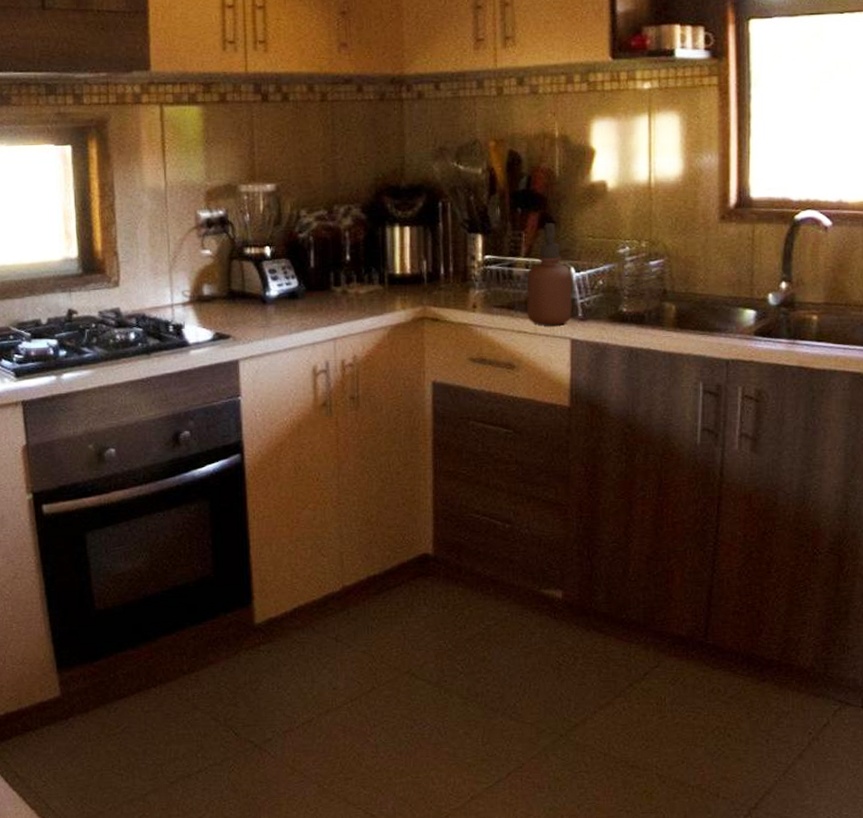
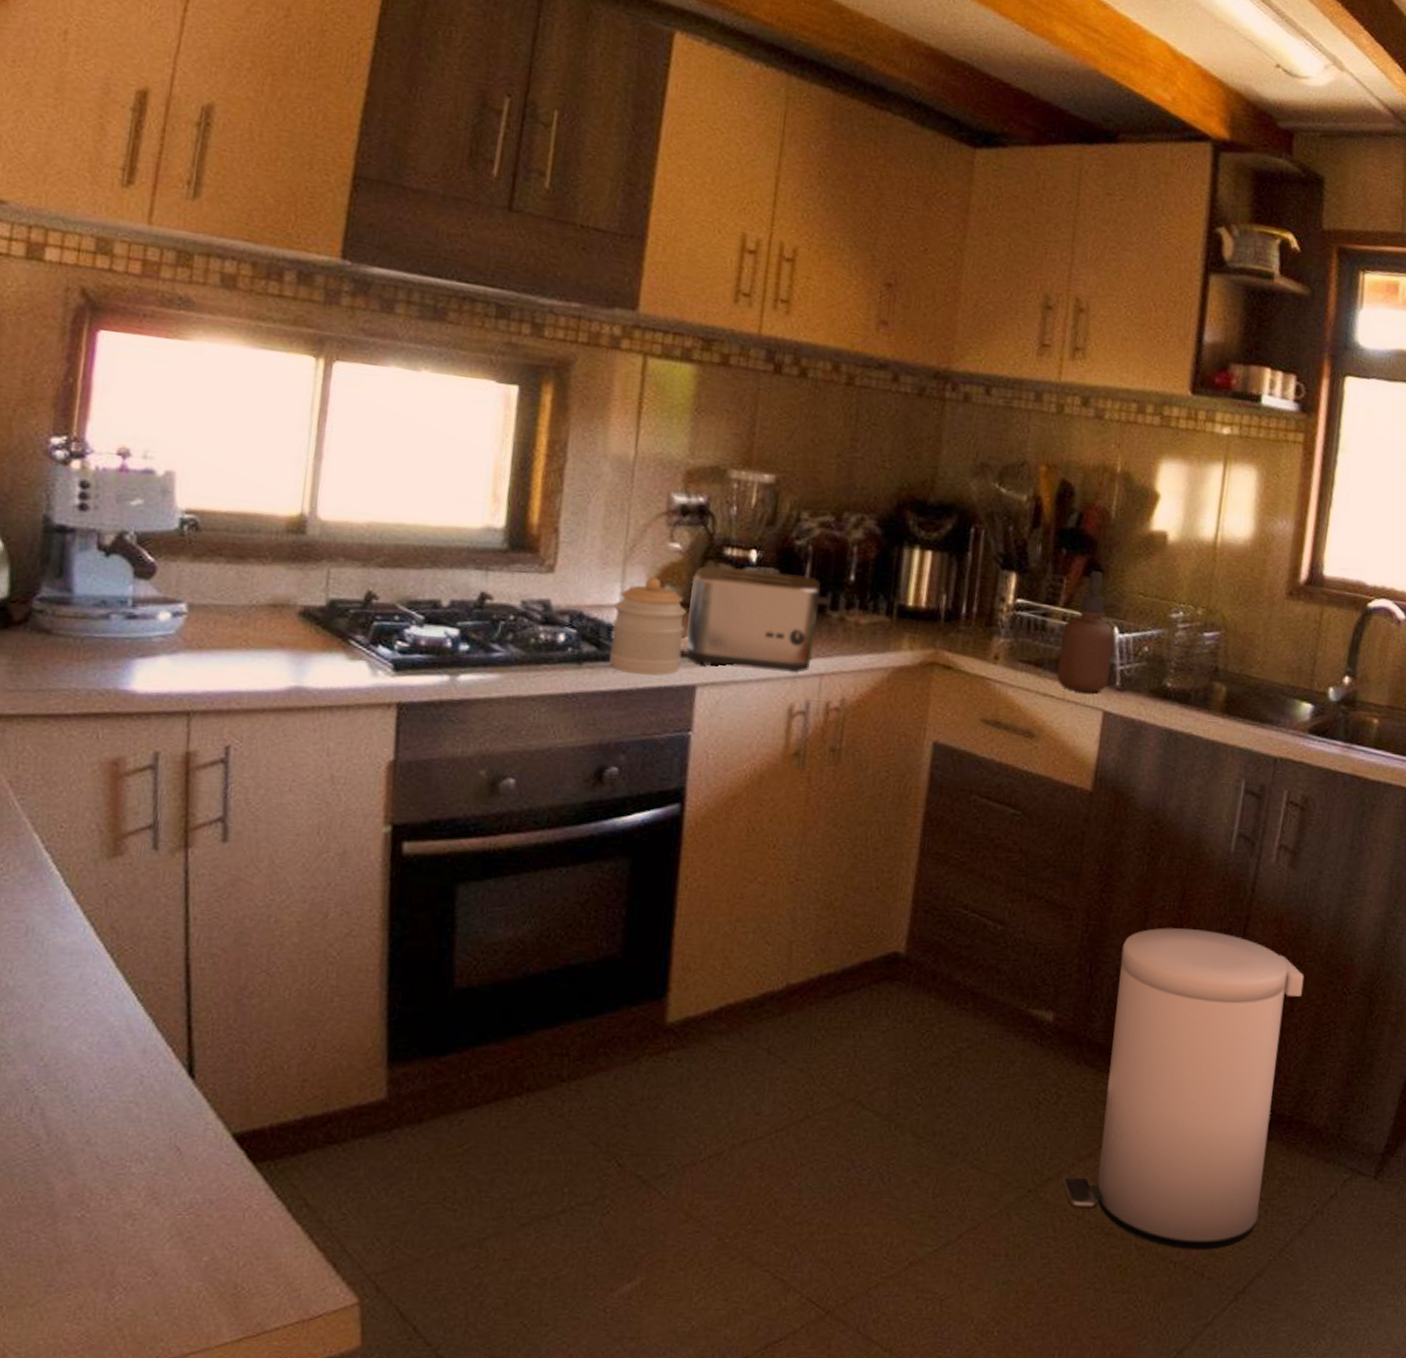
jar: none [167,279,224,358] -> present [608,577,686,676]
toaster: none [223,261,333,342] -> present [684,565,830,674]
pedal bin: none [587,512,777,775] -> present [1062,927,1305,1249]

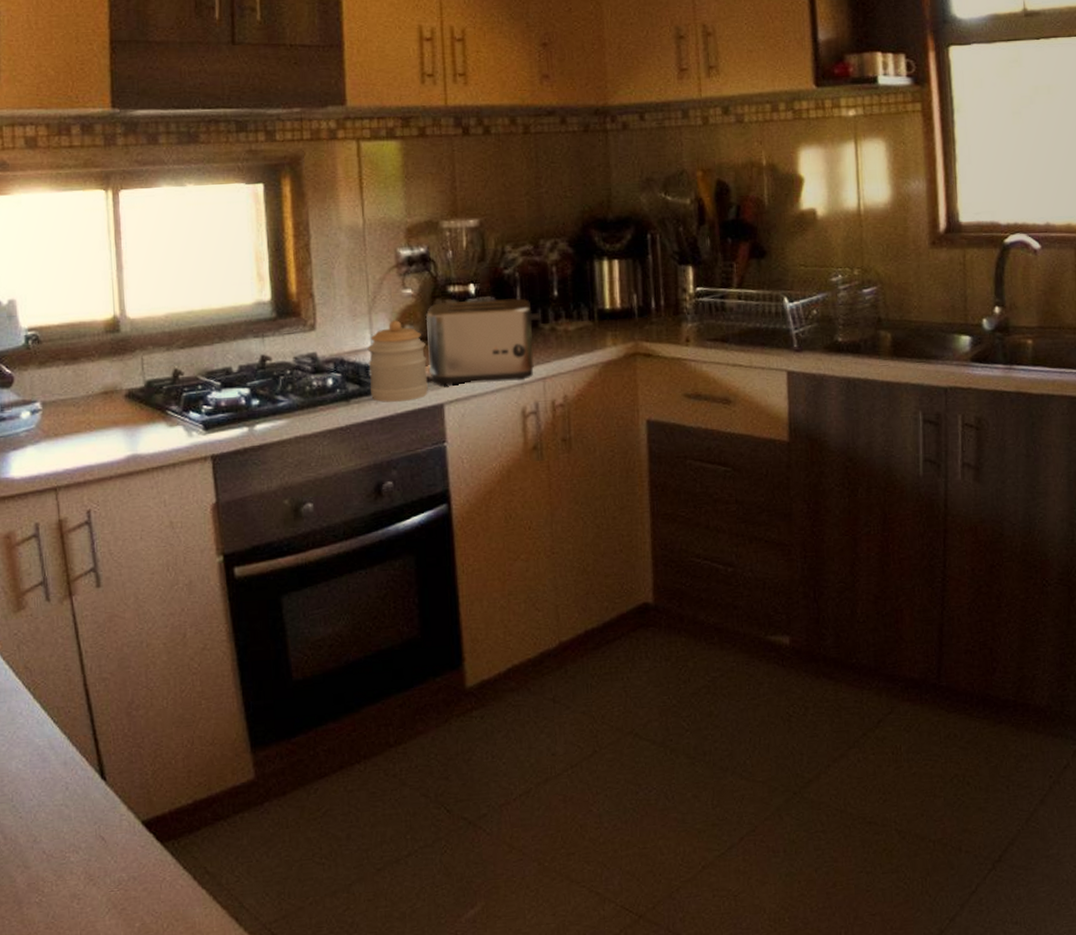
soap dispenser: present [1057,570,1115,693] -> none [739,252,787,358]
pedal bin: present [1062,927,1305,1249] -> none [822,547,1007,828]

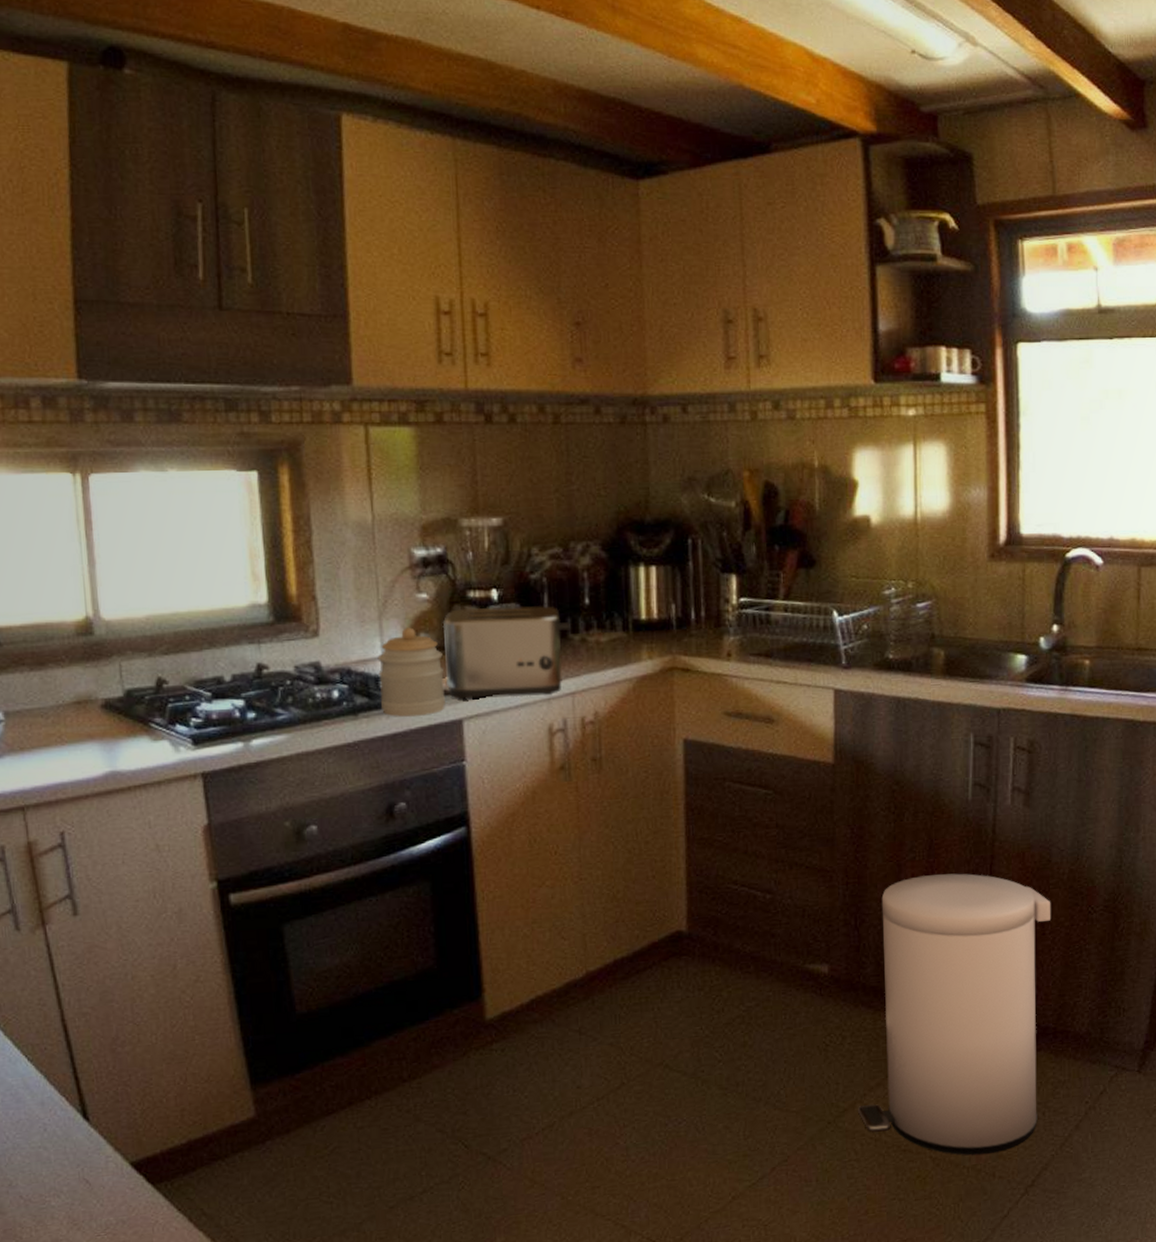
pedal bin: none [822,547,1007,828] -> present [857,873,1051,1155]

